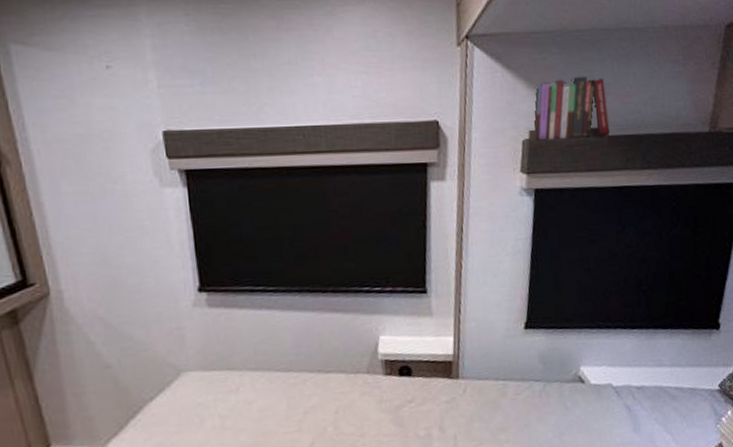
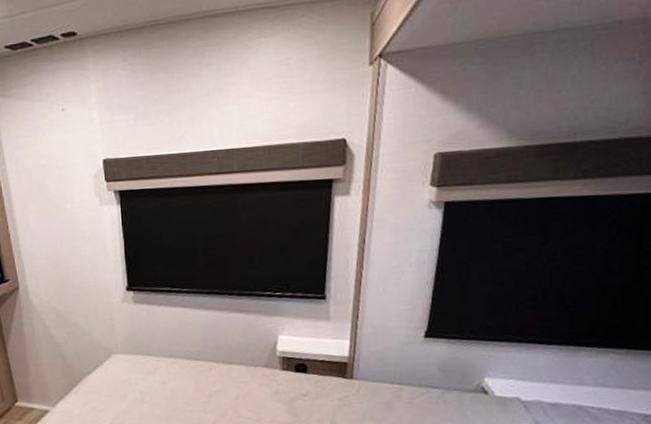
books: present [528,76,609,142] -> none [441,84,537,155]

